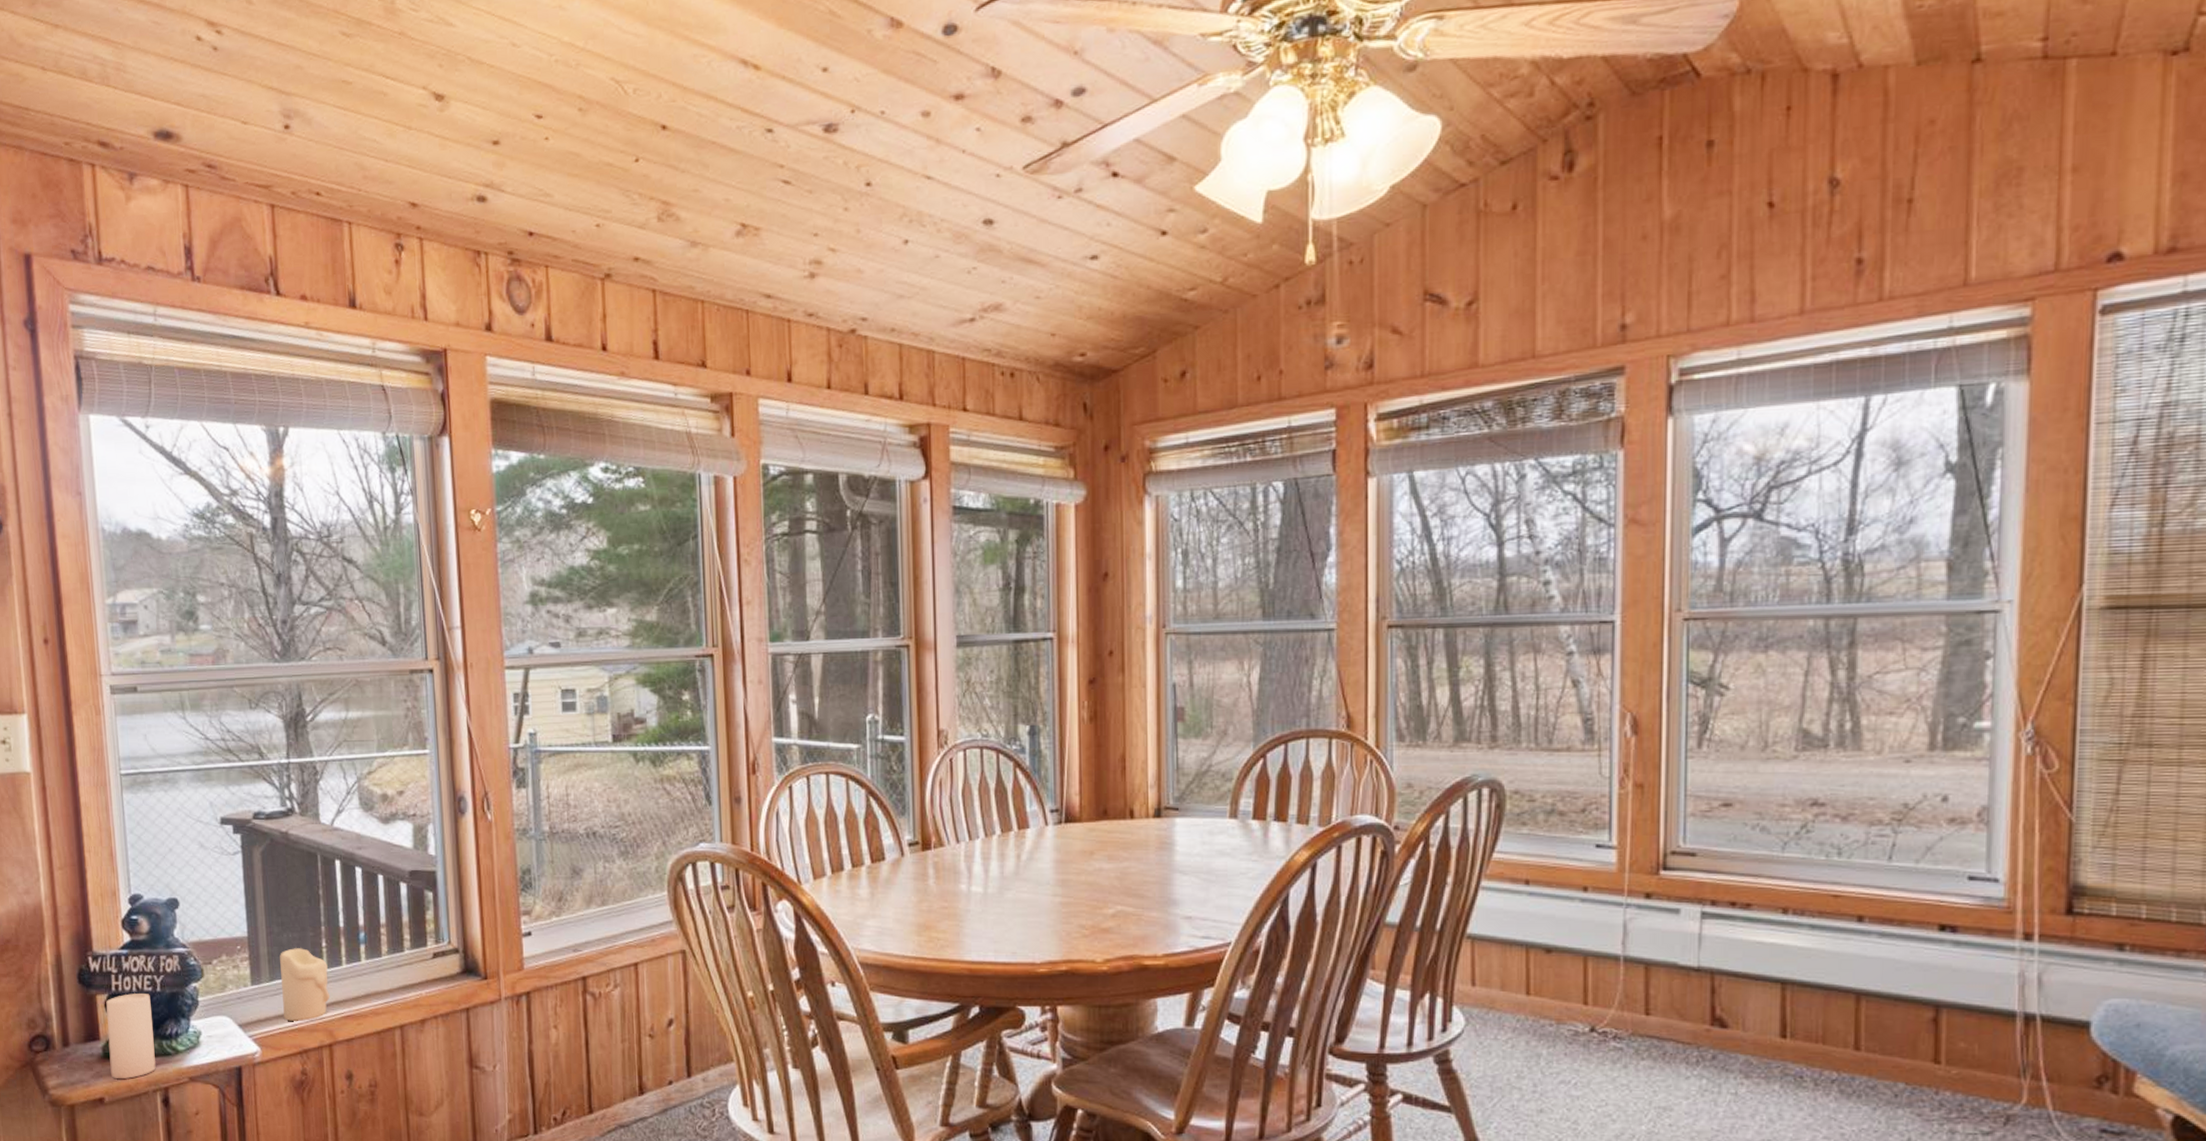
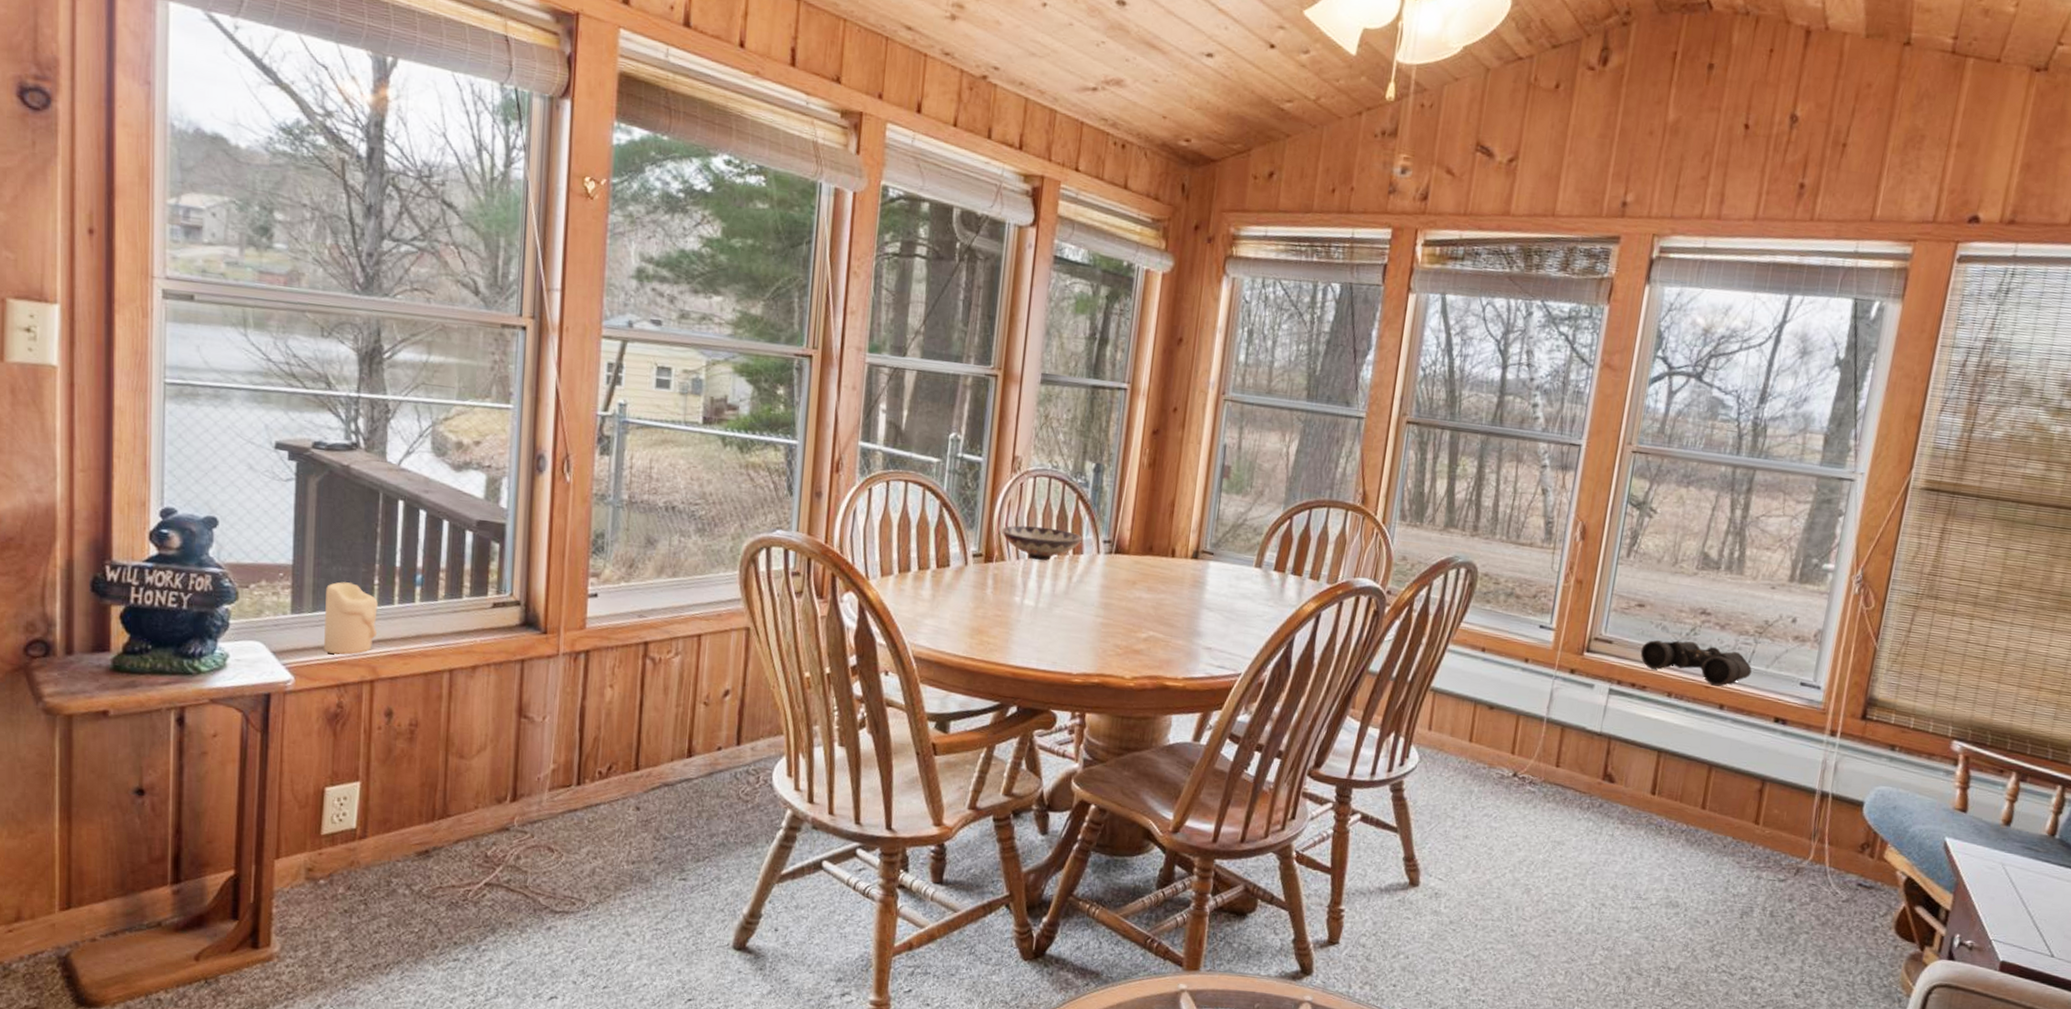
candle: present [106,993,156,1079] -> none [119,608,174,694]
bowl: none [935,803,1027,840] -> present [1001,525,1083,561]
binoculars: none [1736,841,1895,893] -> present [1640,640,1752,686]

